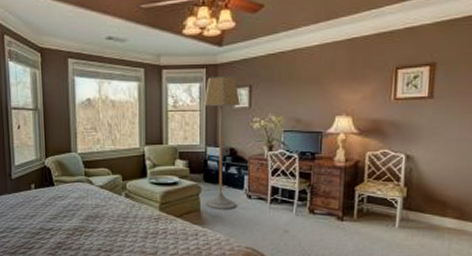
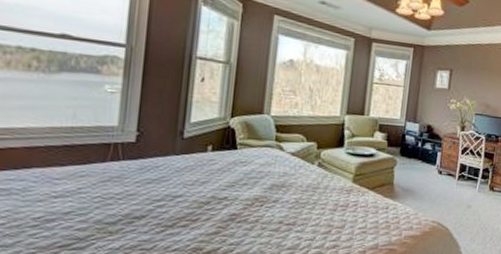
floor lamp: present [202,75,240,211] -> none [398,56,441,185]

